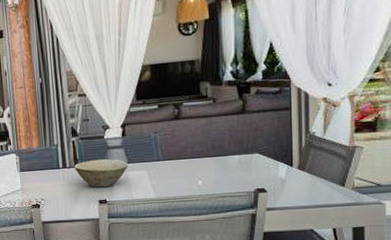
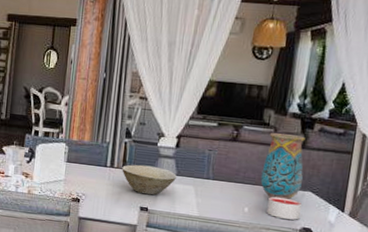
vase: none [208,101,248,167] -> present [260,133,305,199]
candle: none [219,163,252,185] -> present [267,196,302,220]

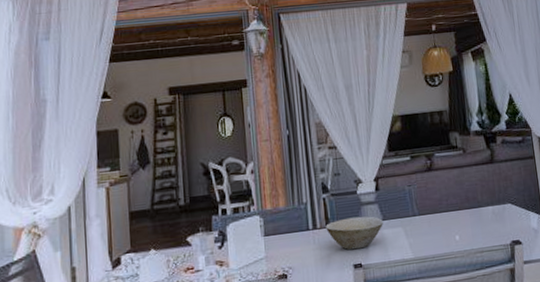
vase: present [260,133,305,199] -> none [460,151,501,220]
candle: present [267,196,302,220] -> none [475,215,507,238]

